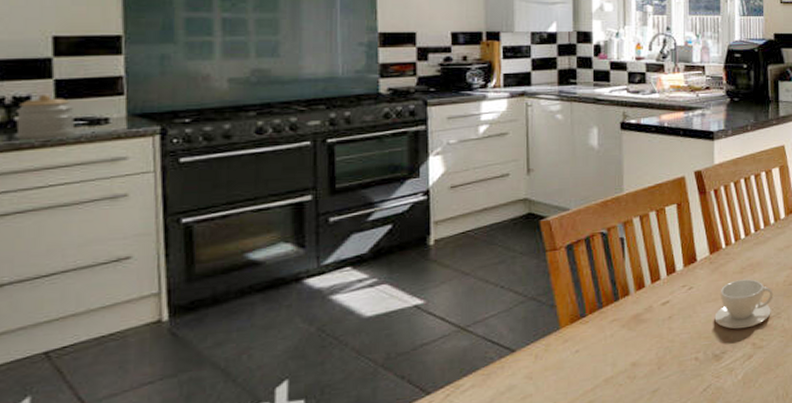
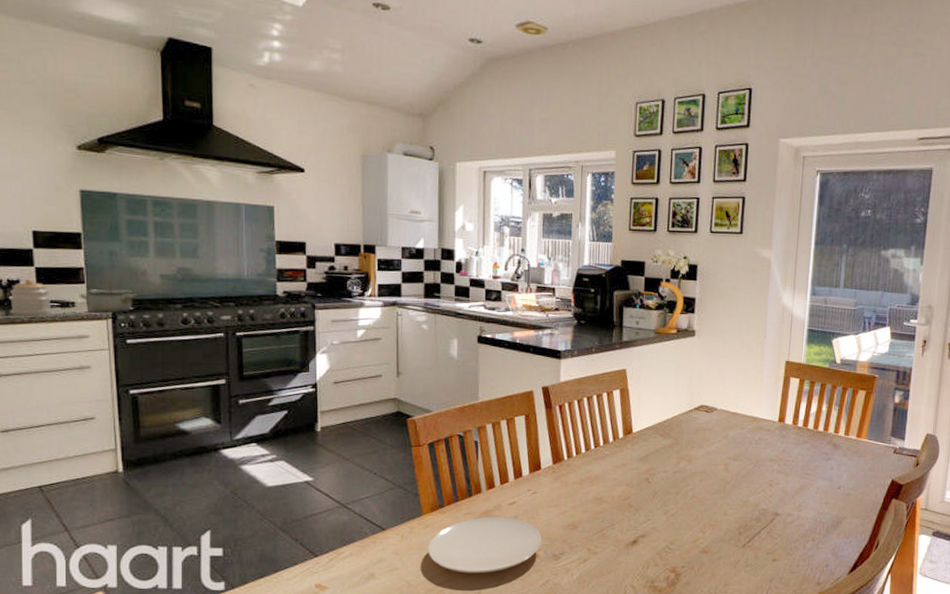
saucepan: none [114,99,199,130] -> present [78,289,139,315]
plate: none [568,319,701,391] -> present [428,516,542,574]
teacup: present [714,279,774,329] -> none [555,490,609,535]

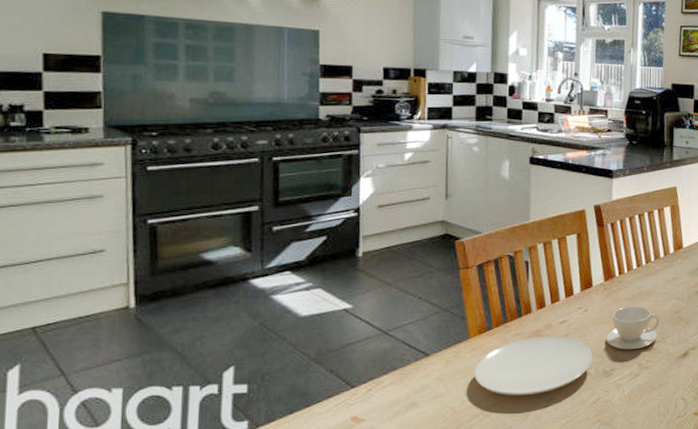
jar: present [9,278,52,317] -> none [10,103,61,144]
saucepan: present [78,289,139,315] -> none [93,114,164,141]
teacup: none [555,490,609,535] -> present [606,306,660,350]

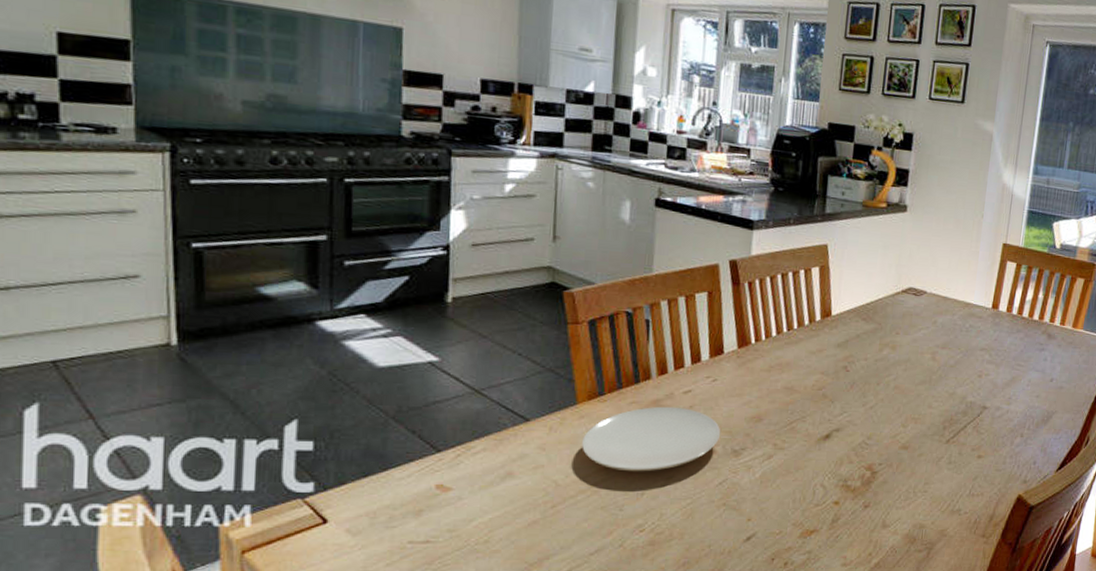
teacup: present [606,306,660,350] -> none [736,378,801,428]

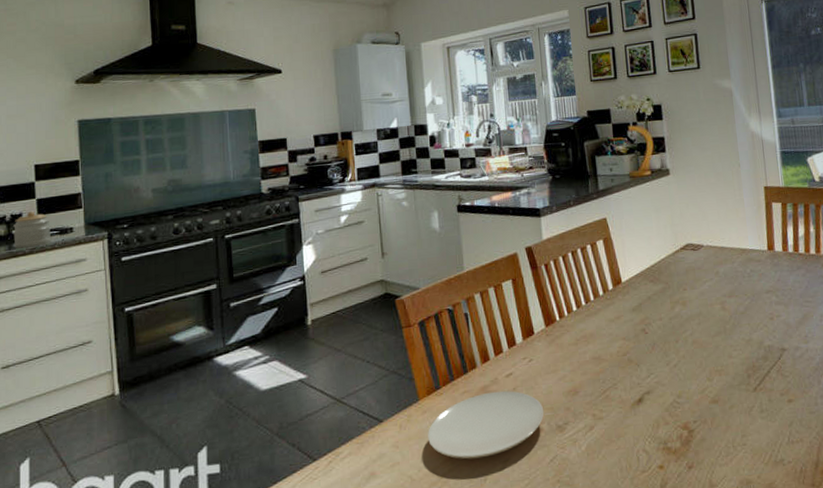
jar: none [18,93,82,144] -> present [12,210,52,250]

